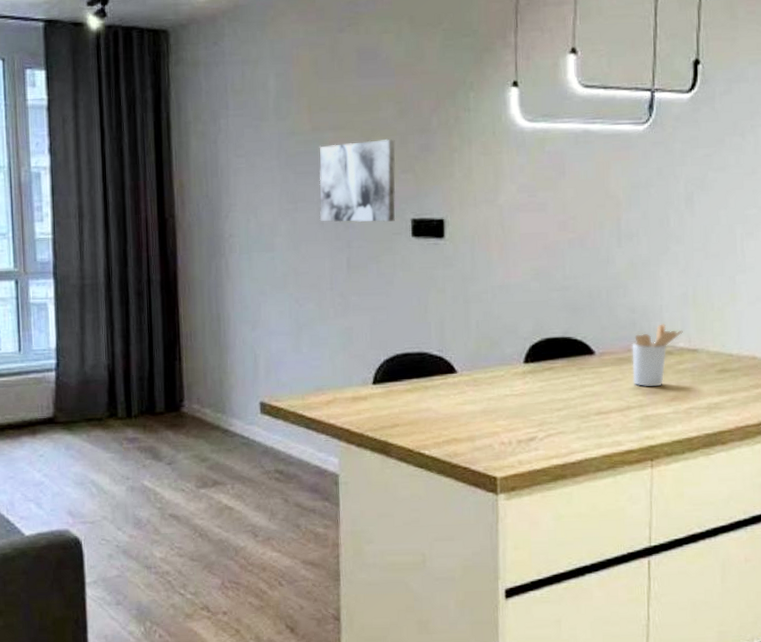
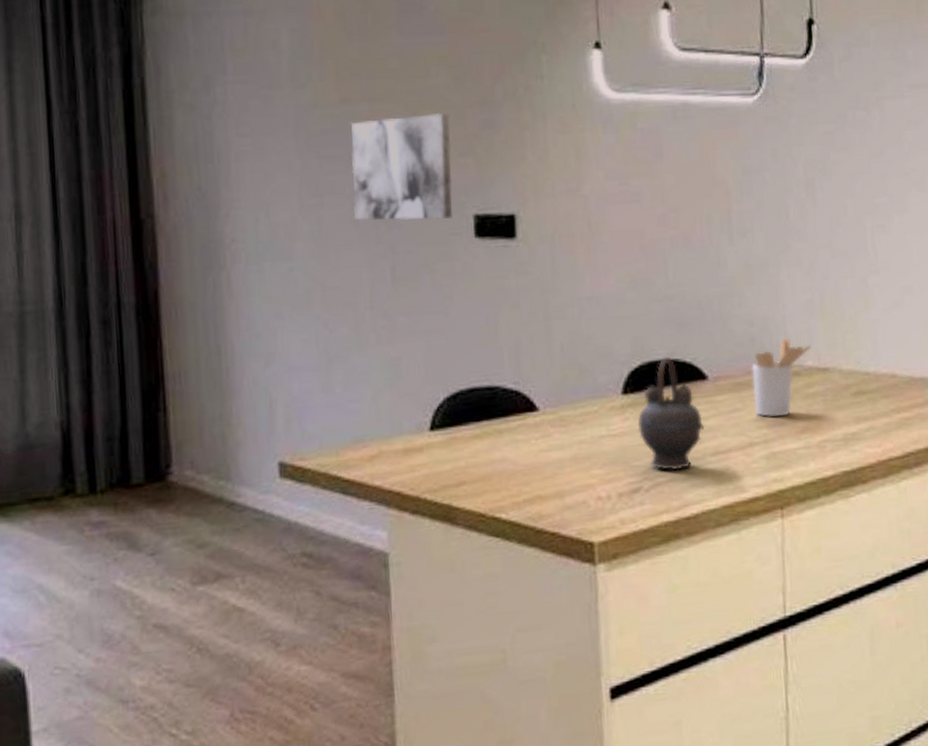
teapot: none [535,335,590,425] -> present [637,357,705,471]

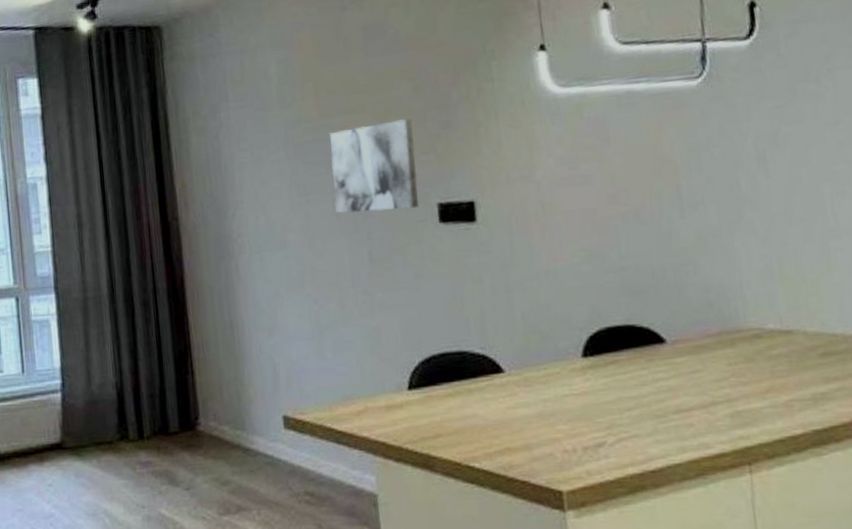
teapot: present [637,357,705,471] -> none [598,322,665,427]
utensil holder: present [751,338,811,418] -> none [710,303,771,378]

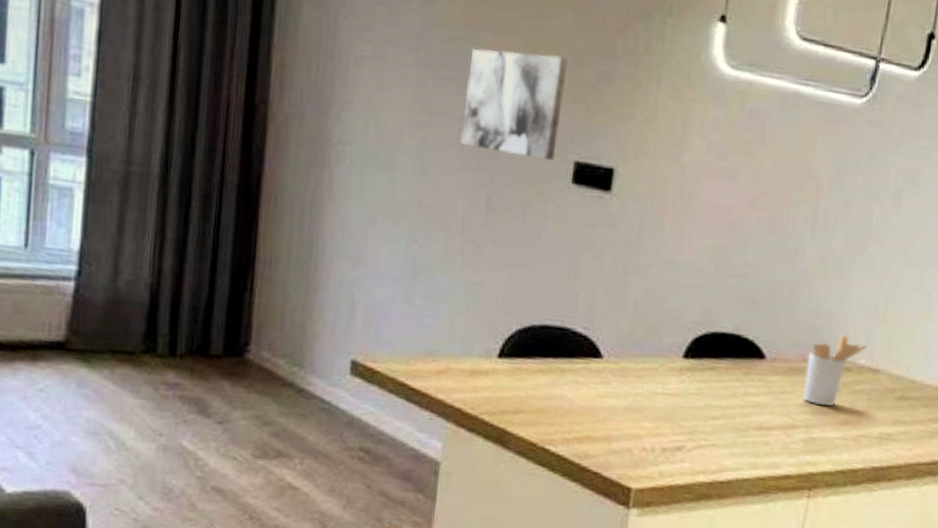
utensil holder: none [710,303,771,378] -> present [803,335,867,406]

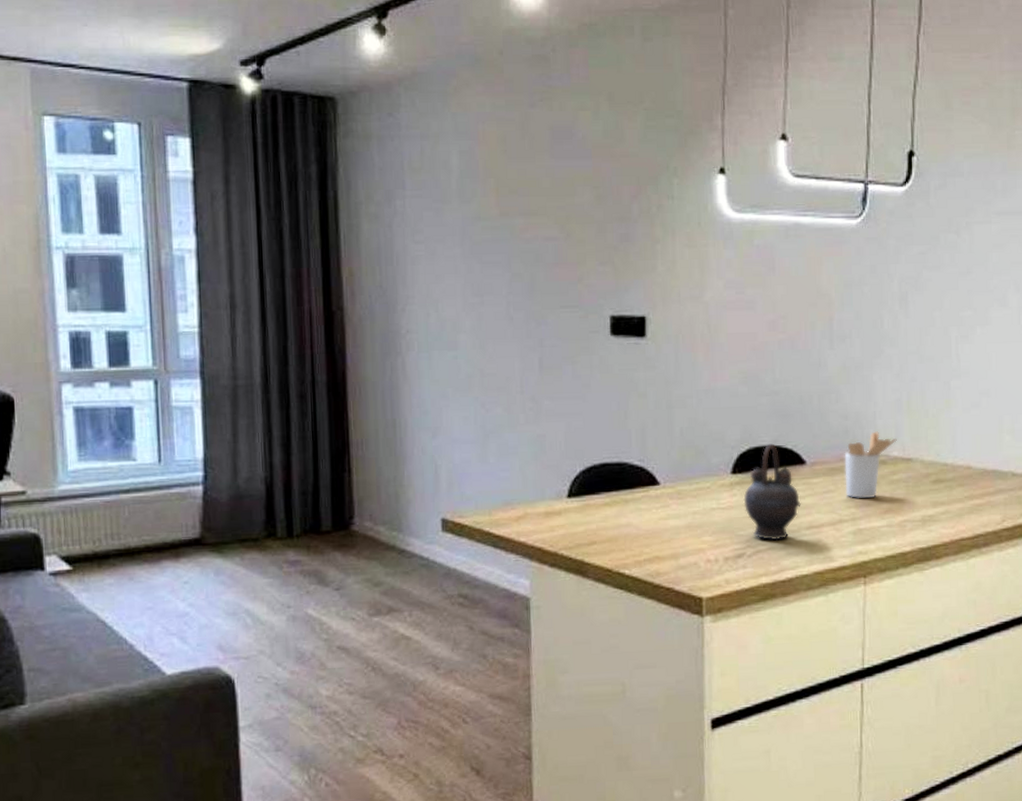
wall art: present [459,49,568,160] -> none [508,227,593,319]
teapot: none [691,330,754,437] -> present [743,443,801,541]

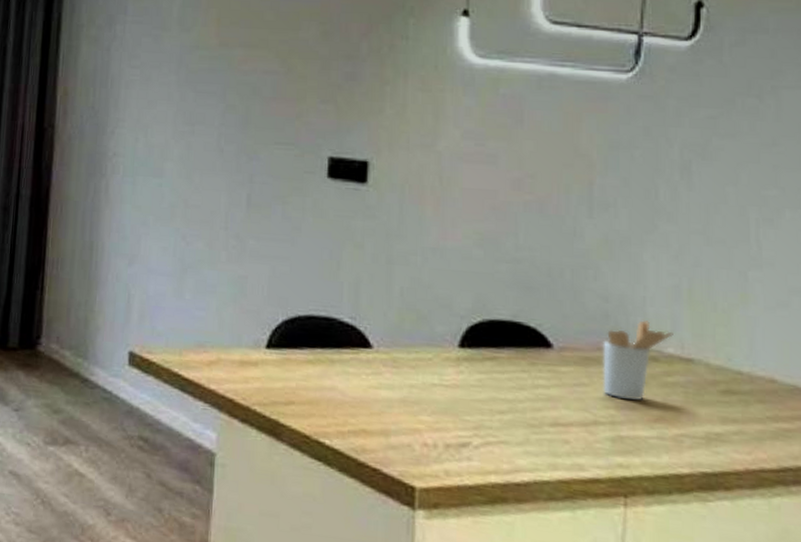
teapot: present [743,443,801,541] -> none [472,318,544,434]

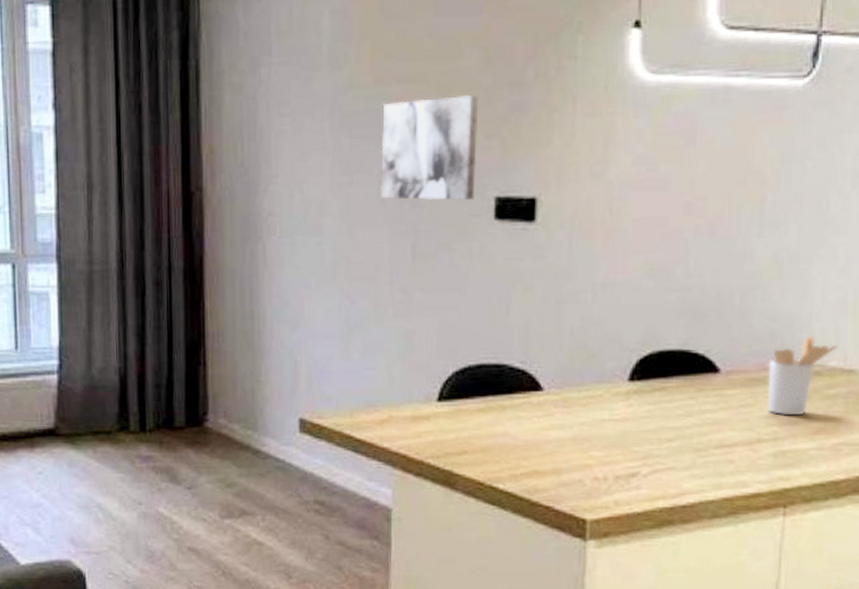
wall art: none [219,62,316,158] -> present [380,94,479,200]

